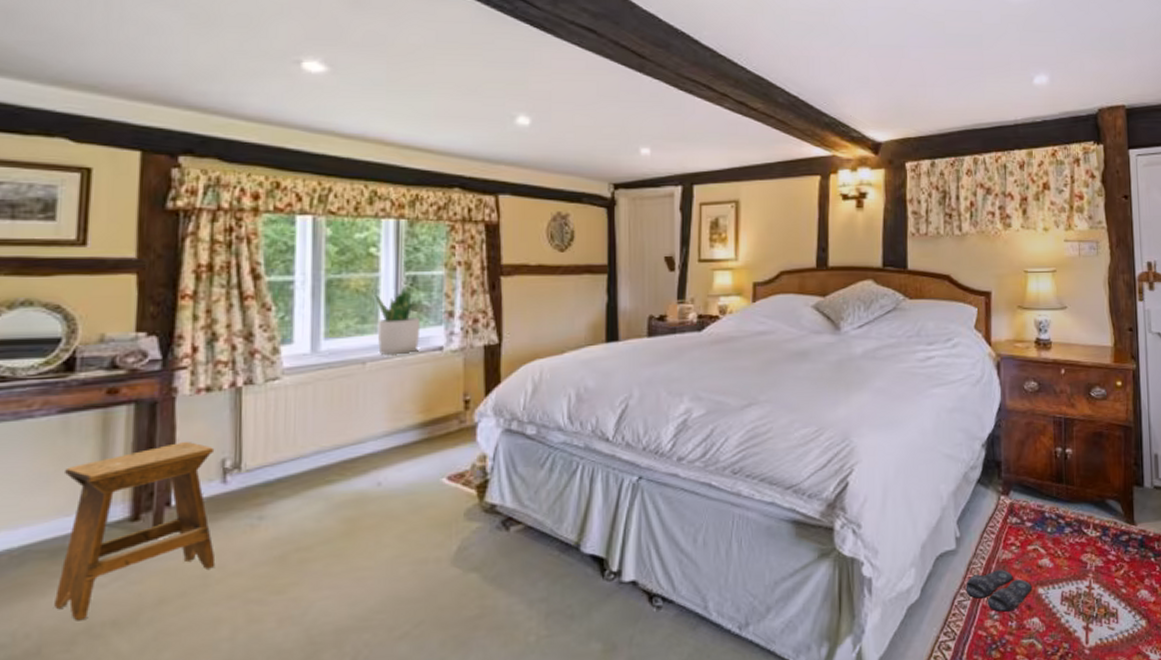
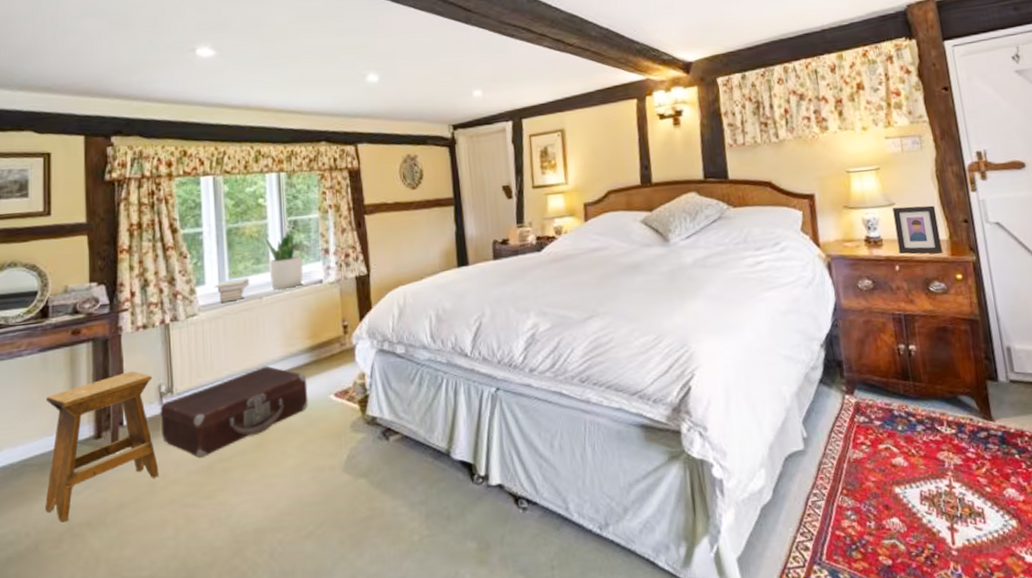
suitcase: none [222,442,415,546] -> present [160,365,308,458]
books: none [305,338,351,367] -> present [214,277,250,303]
slippers: present [965,569,1031,612] -> none [818,469,888,512]
picture frame: none [1064,311,1106,360] -> present [892,205,942,254]

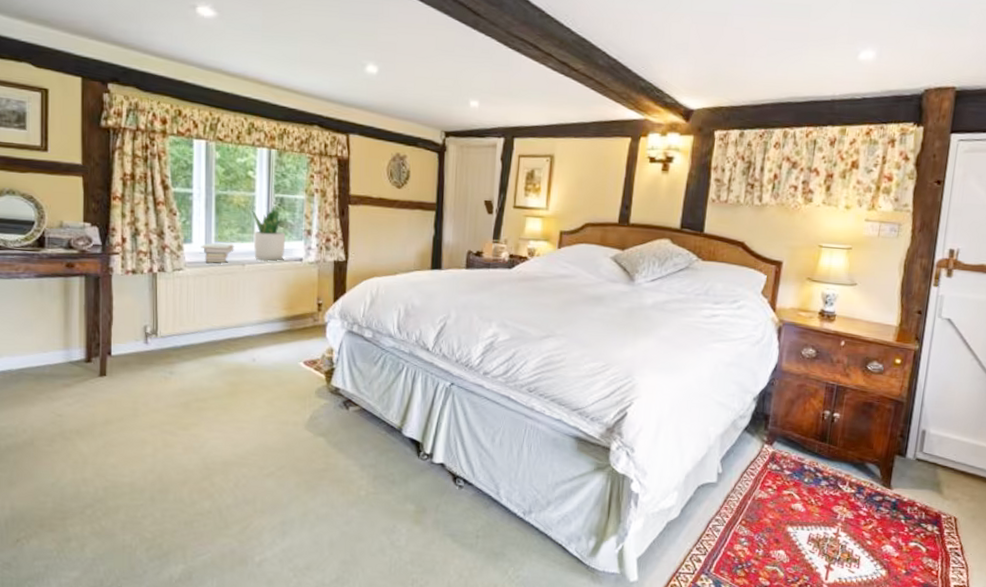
stool: present [44,371,159,522] -> none [39,309,142,427]
suitcase: present [160,365,308,458] -> none [145,326,280,395]
picture frame: present [892,205,942,254] -> none [848,288,895,337]

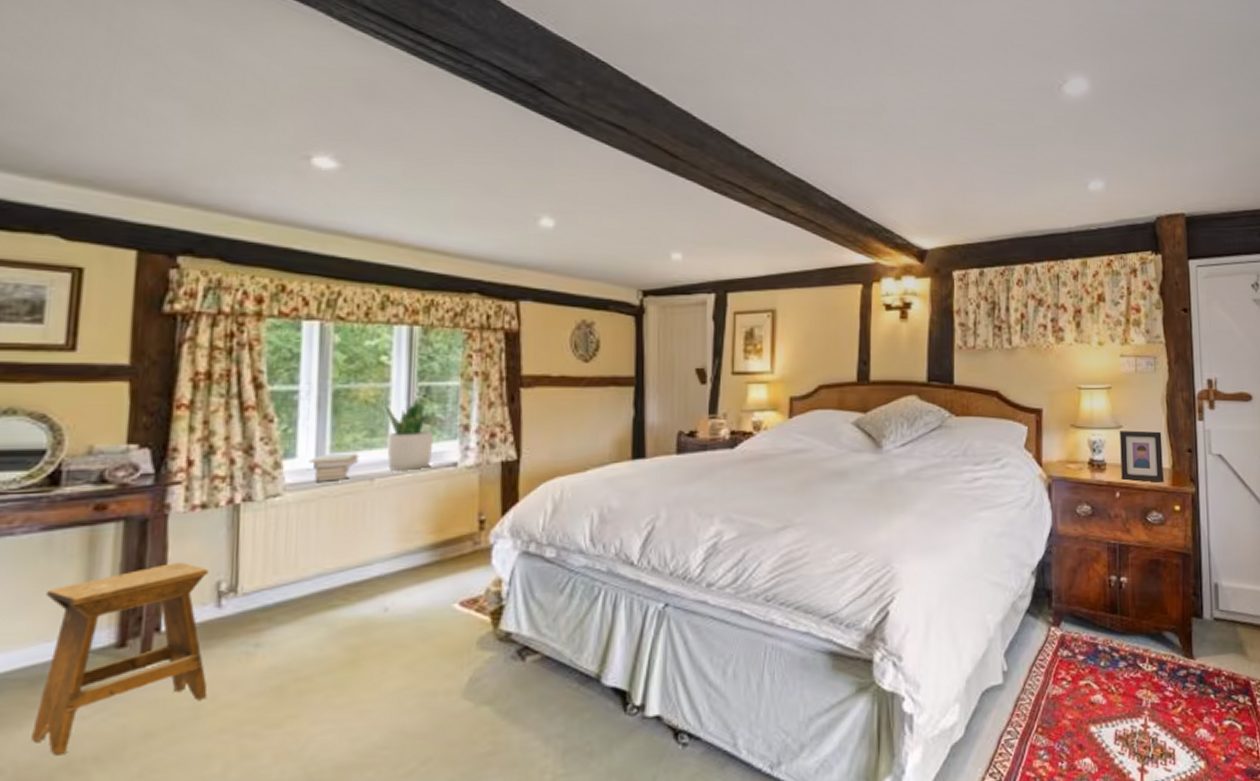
stool: none [39,309,142,427] -> present [30,563,210,756]
picture frame: none [848,288,895,337] -> present [1120,430,1164,482]

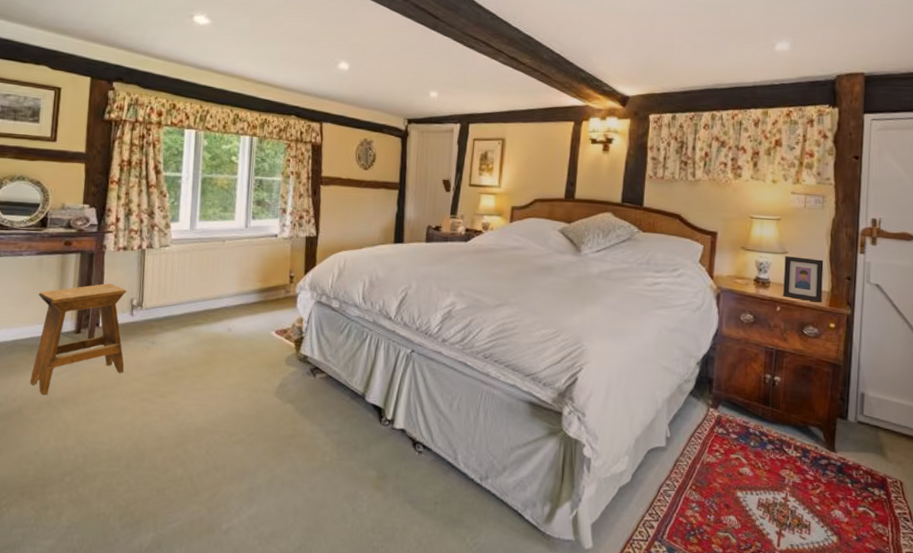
books: present [309,452,359,483] -> none [186,221,216,241]
planter: present [383,397,432,472] -> none [232,187,263,237]

